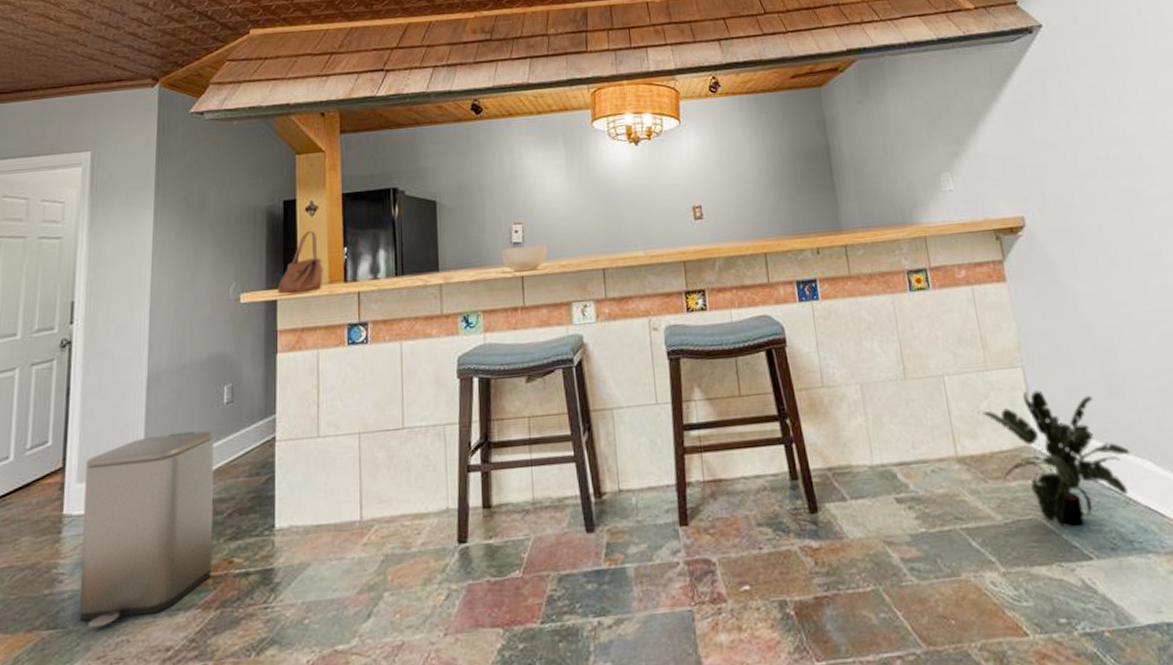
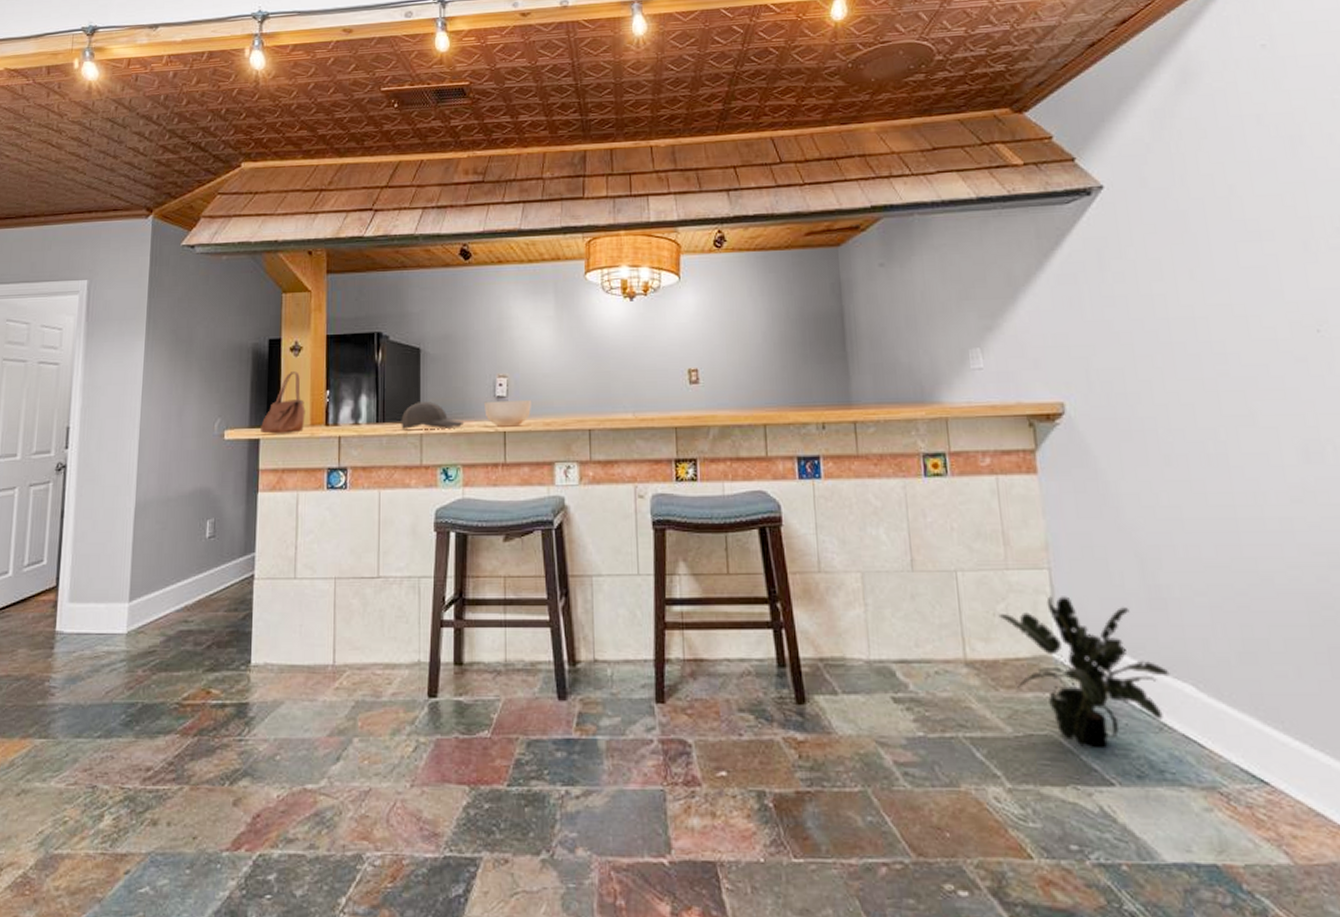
pedal bin: present [79,431,214,628] -> none [68,562,196,741]
baseball cap: none [420,252,483,281] -> present [401,401,465,429]

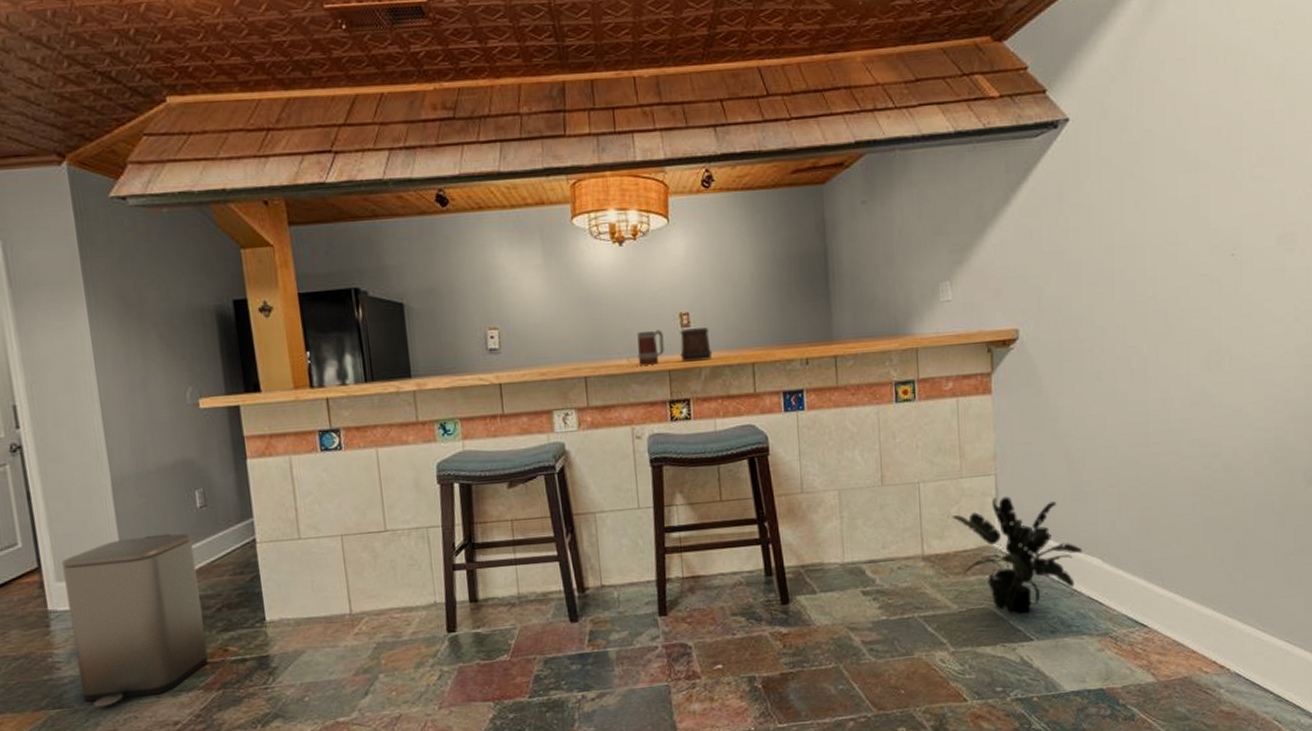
pedal bin: none [68,562,196,741] -> present [61,533,209,707]
handbag: present [261,372,306,435] -> none [239,333,287,401]
baseball cap: present [401,401,465,429] -> none [391,357,458,387]
bowl: present [484,400,532,427] -> none [477,351,526,380]
beer mug: none [644,385,671,422] -> present [637,330,664,367]
beer mug: none [688,384,722,420] -> present [680,327,713,362]

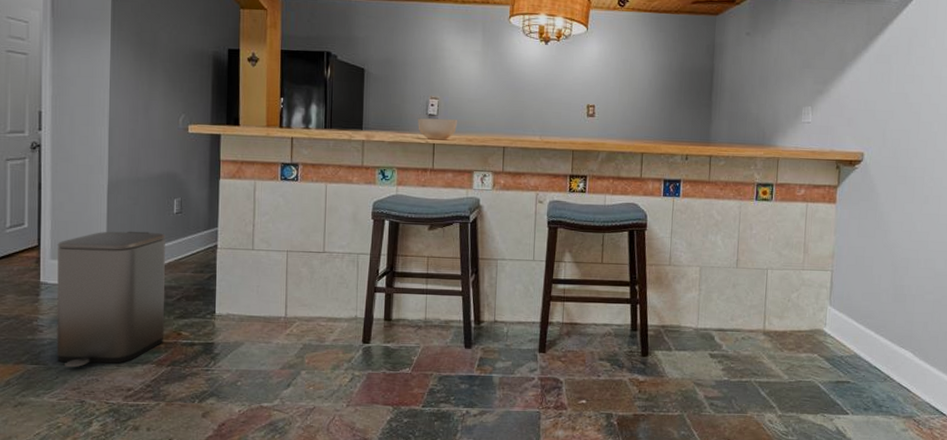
bowl: none [477,351,526,380] -> present [418,118,458,140]
beer mug: present [637,330,664,367] -> none [548,116,572,145]
beer mug: present [680,327,713,362] -> none [583,117,610,146]
potted plant: present [952,496,1083,614] -> none [792,289,898,390]

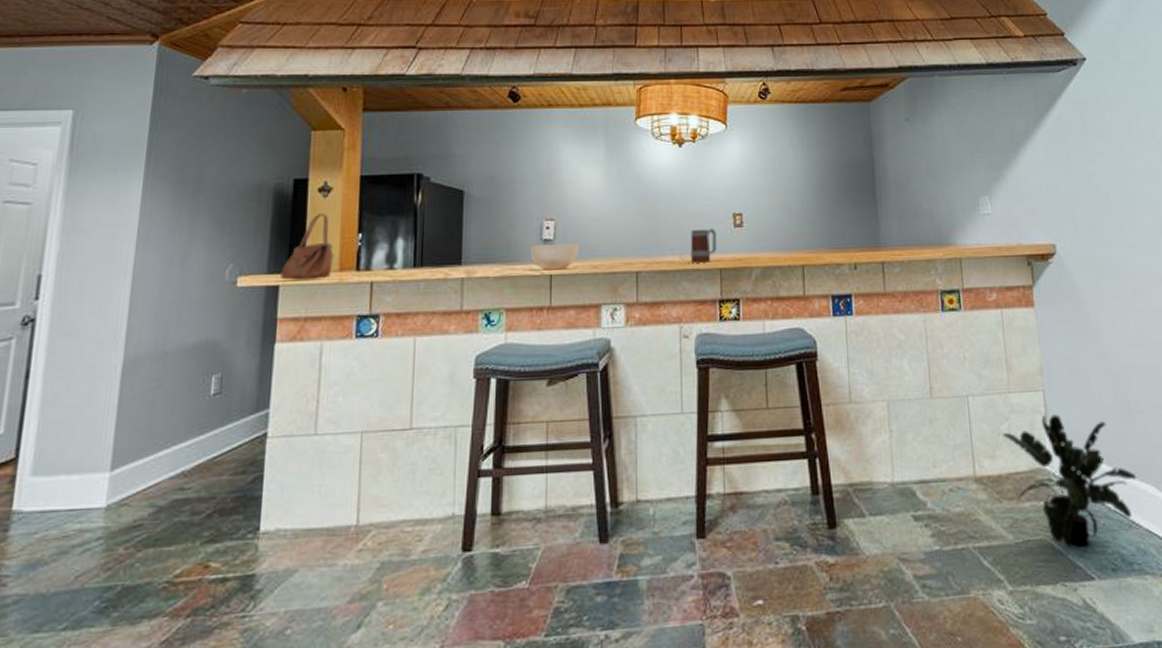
pedal bin: present [56,231,165,368] -> none [24,423,197,637]
handbag: none [221,79,262,133] -> present [280,214,334,281]
beer mug: none [548,116,572,145] -> present [690,228,717,264]
potted plant: none [792,289,898,390] -> present [1002,414,1137,547]

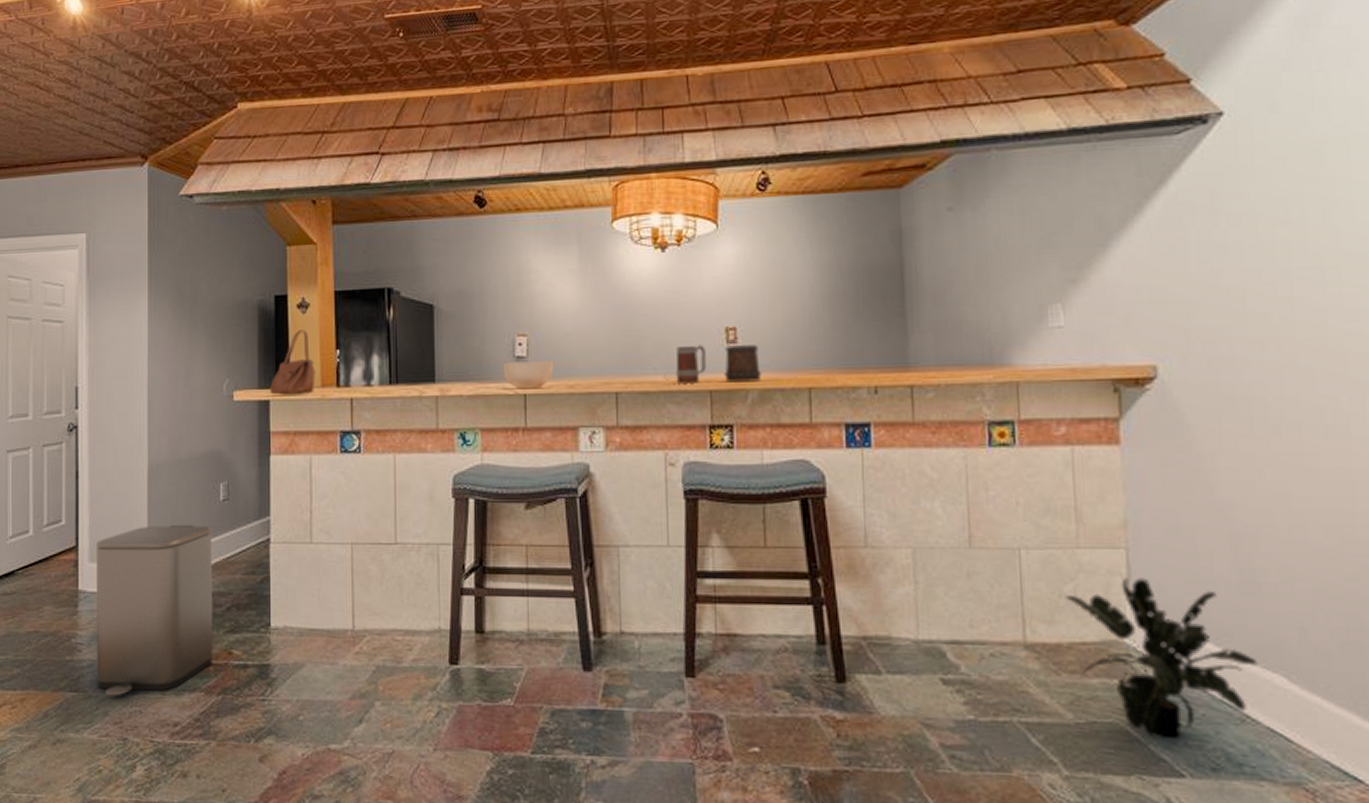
pedal bin: none [24,423,197,637] -> present [95,524,214,696]
beer mug: none [732,227,764,261] -> present [724,344,762,383]

